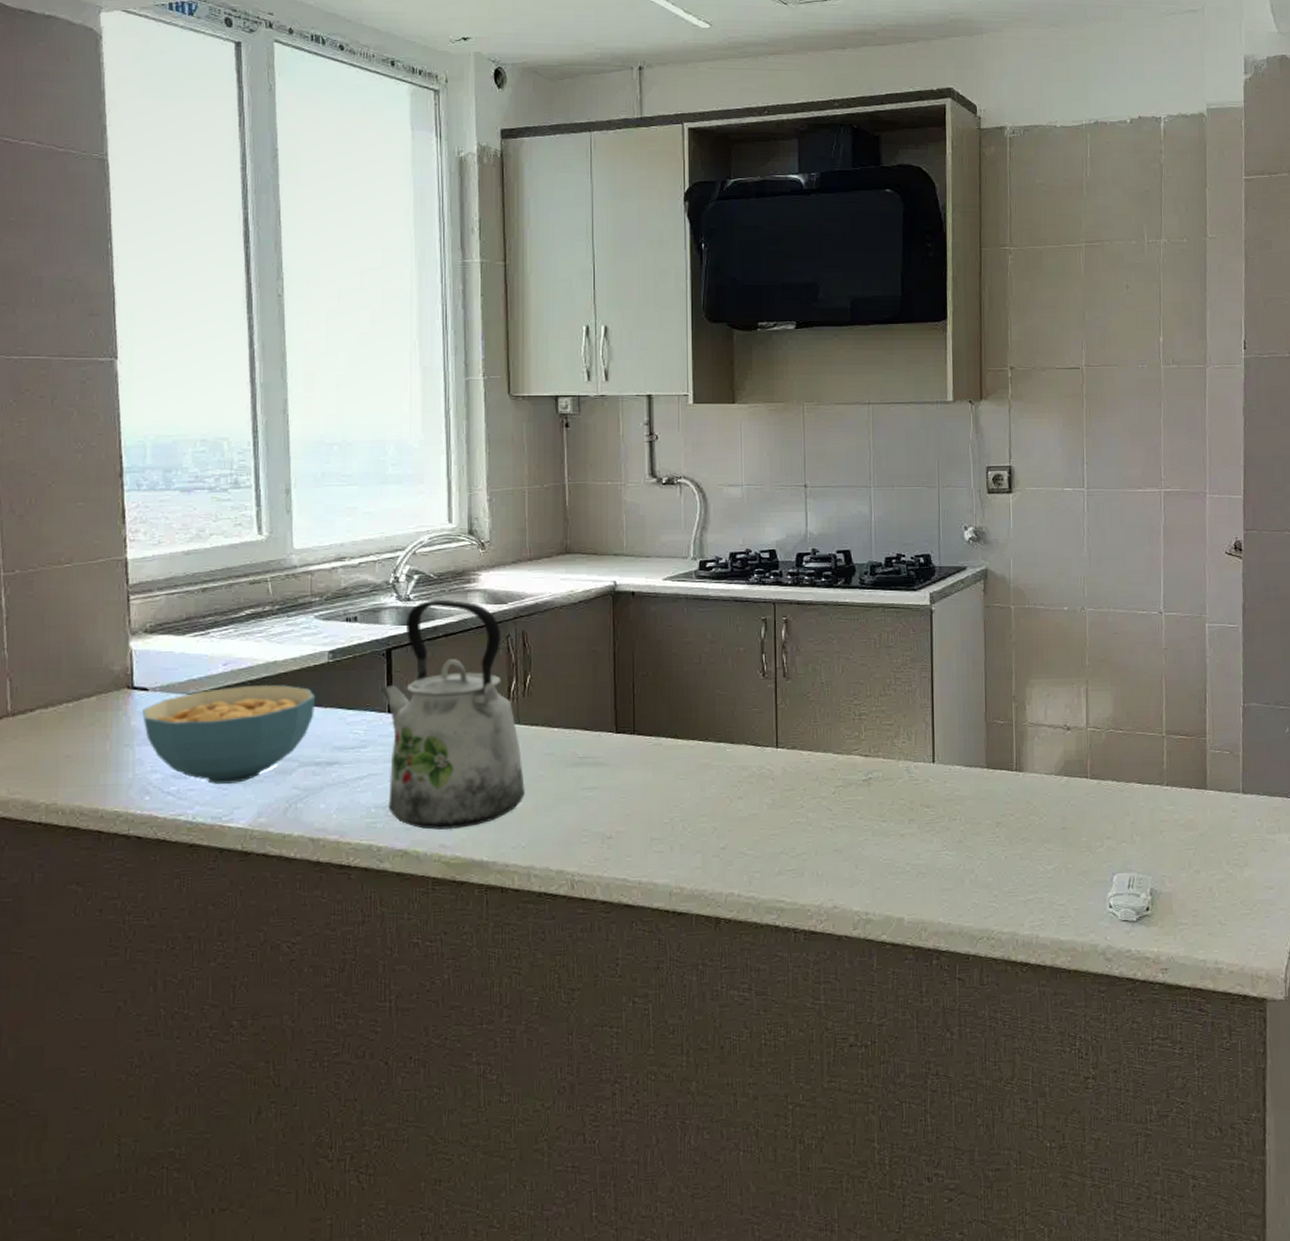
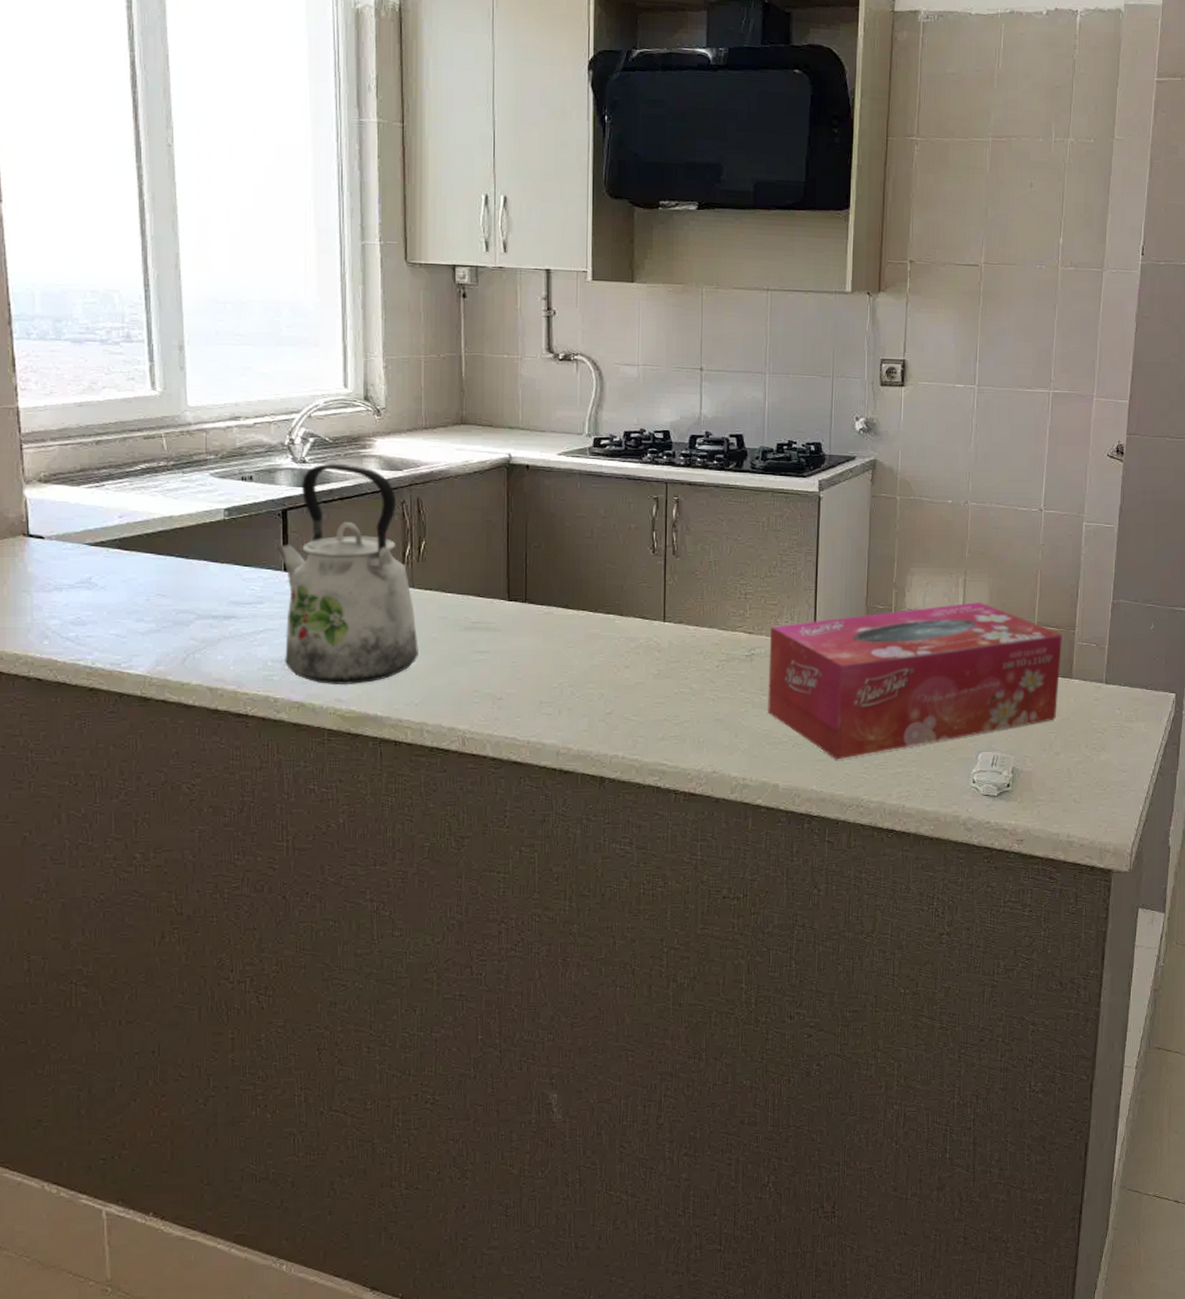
cereal bowl: present [142,684,316,784] -> none [39,538,212,632]
tissue box: none [887,712,1194,889] -> present [768,602,1063,760]

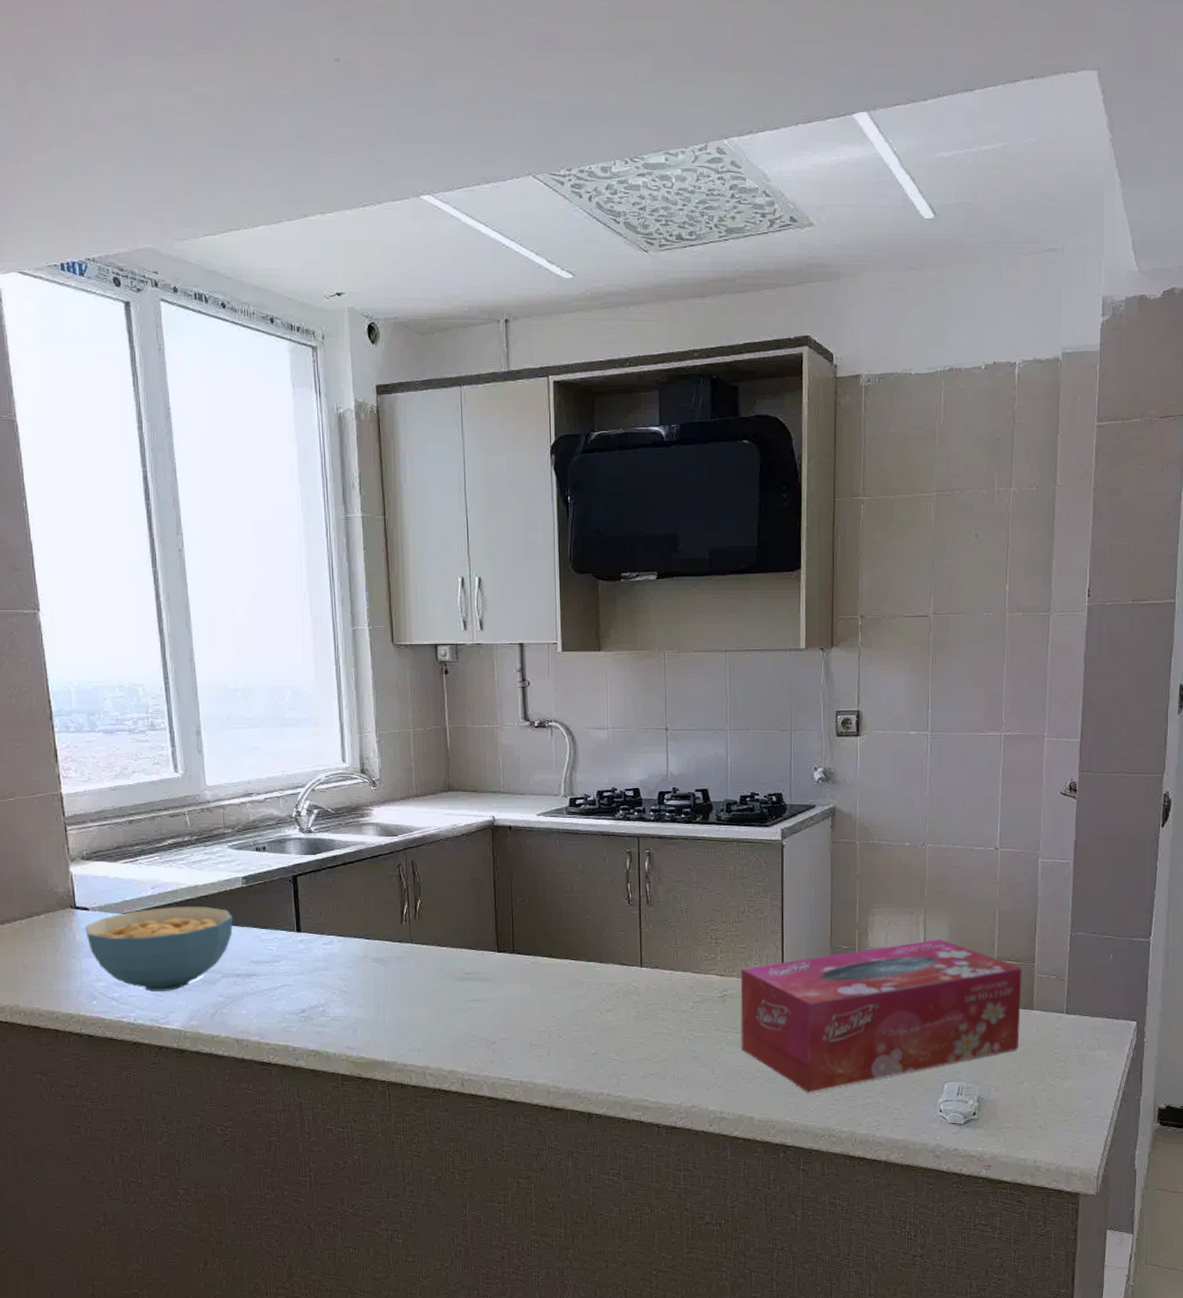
cereal bowl: none [39,538,212,632] -> present [85,905,233,992]
kettle: present [275,463,418,686] -> none [288,831,419,1034]

